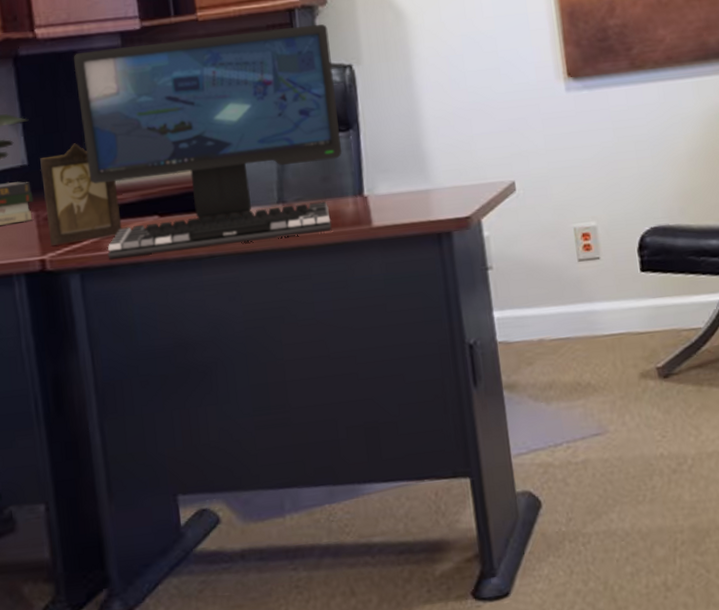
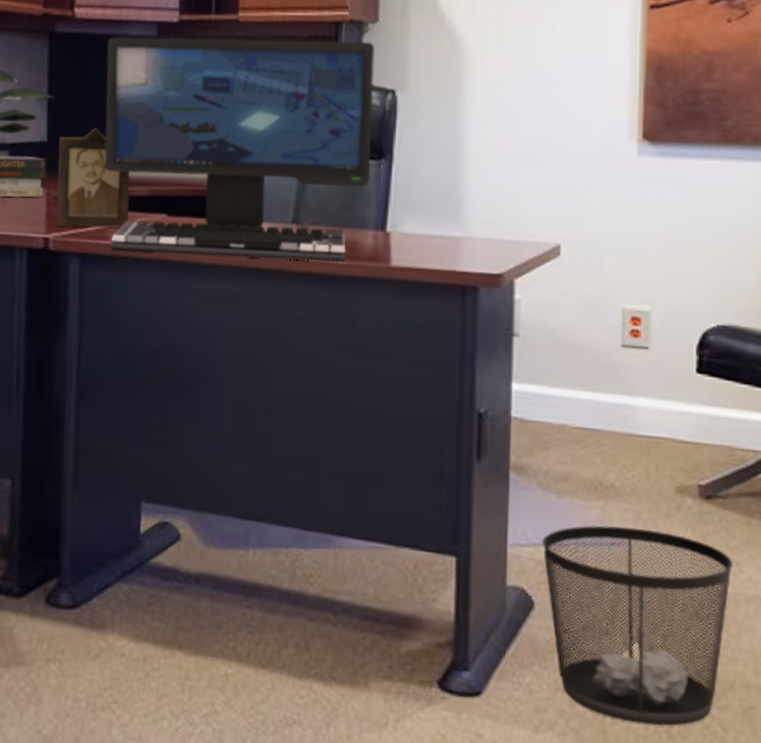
waste bin: none [539,414,697,586] -> present [542,525,733,727]

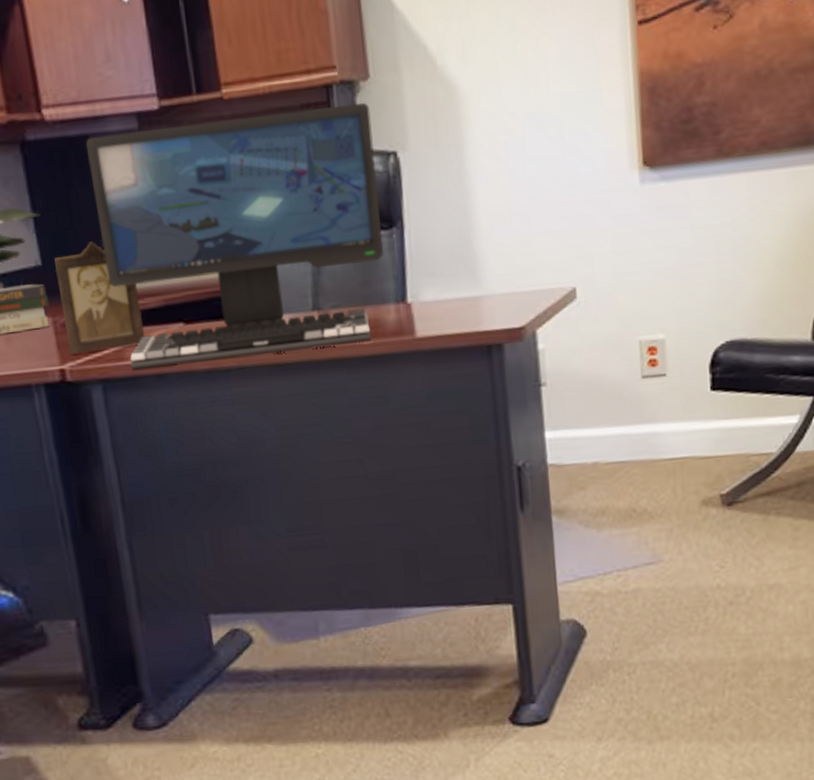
waste bin: present [542,525,733,727] -> none [587,543,755,715]

